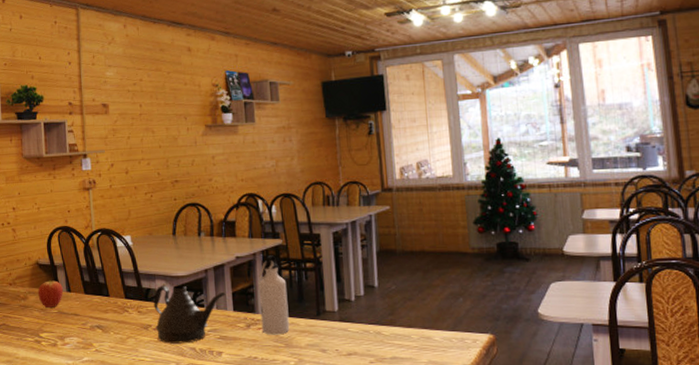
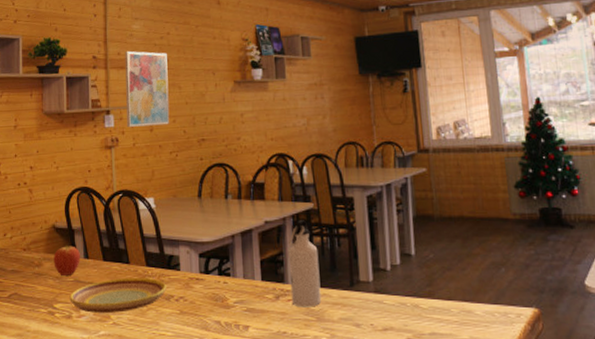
plate: none [54,308,145,341] -> present [69,277,166,313]
wall art: none [99,97,145,170] -> present [125,51,170,127]
teapot: present [153,285,226,344] -> none [176,252,254,316]

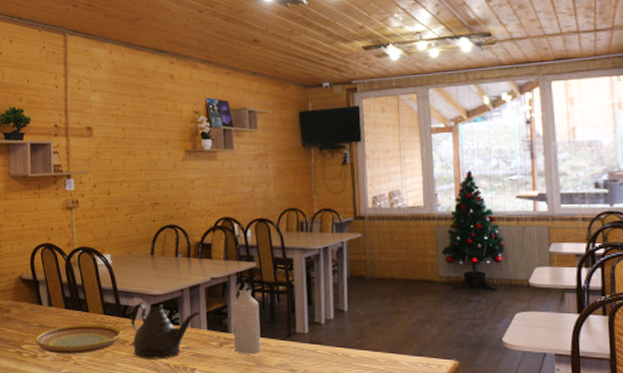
fruit: present [53,244,80,275] -> none [20,294,44,321]
wall art: present [125,51,170,127] -> none [84,121,126,190]
teapot: none [176,252,254,316] -> present [131,303,201,359]

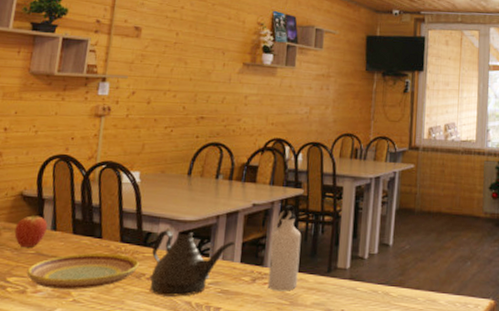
fruit: none [20,294,44,321] -> present [14,214,48,247]

